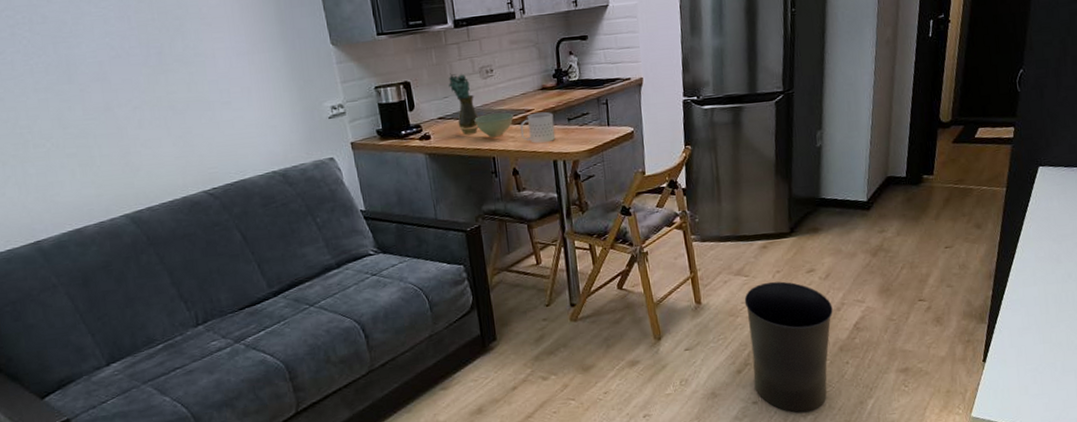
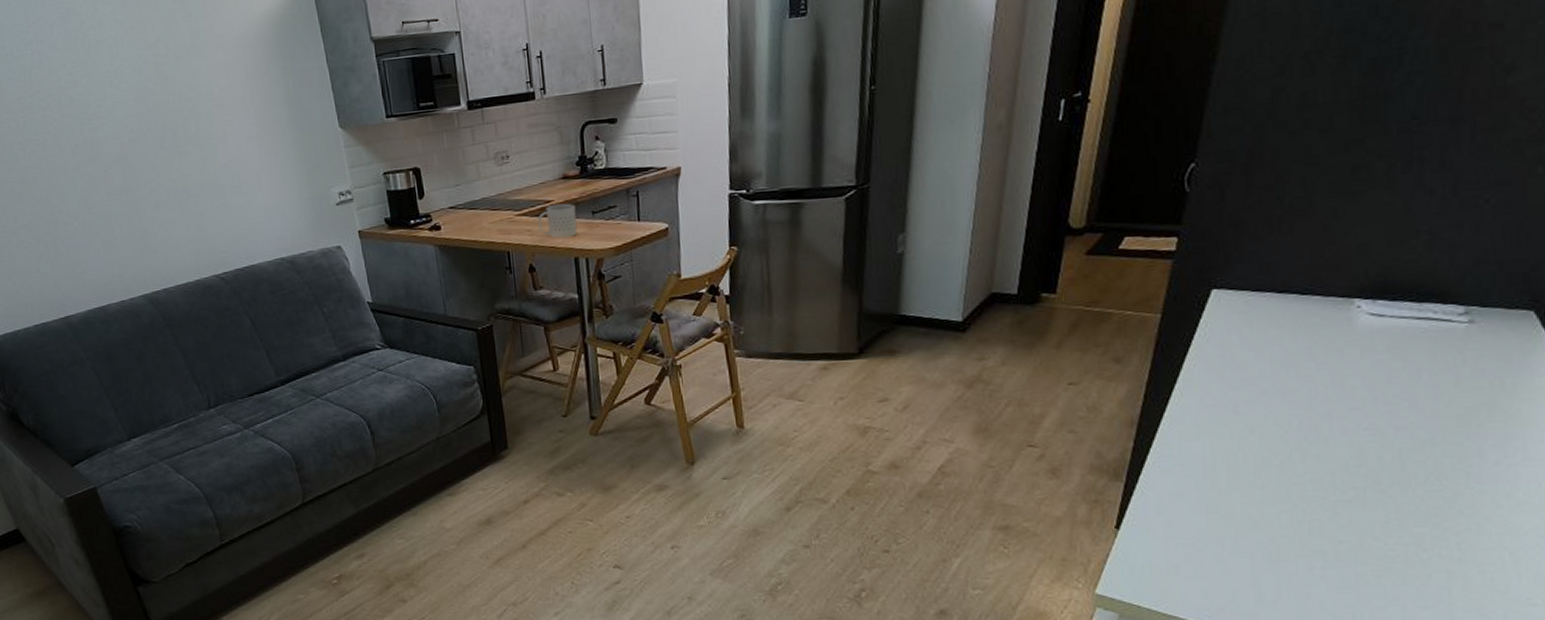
vase: present [448,73,479,136] -> none [460,159,493,227]
bowl: present [474,112,514,139] -> none [488,203,531,232]
waste bin: present [744,281,833,413] -> none [797,409,911,564]

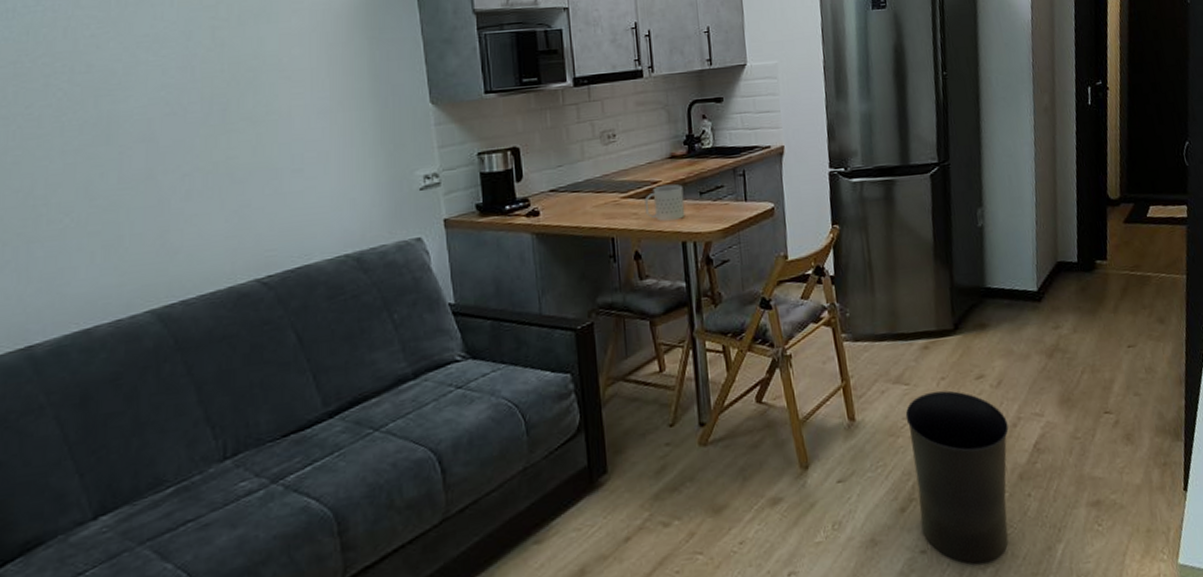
waste bin: none [797,409,911,564] -> present [905,390,1009,565]

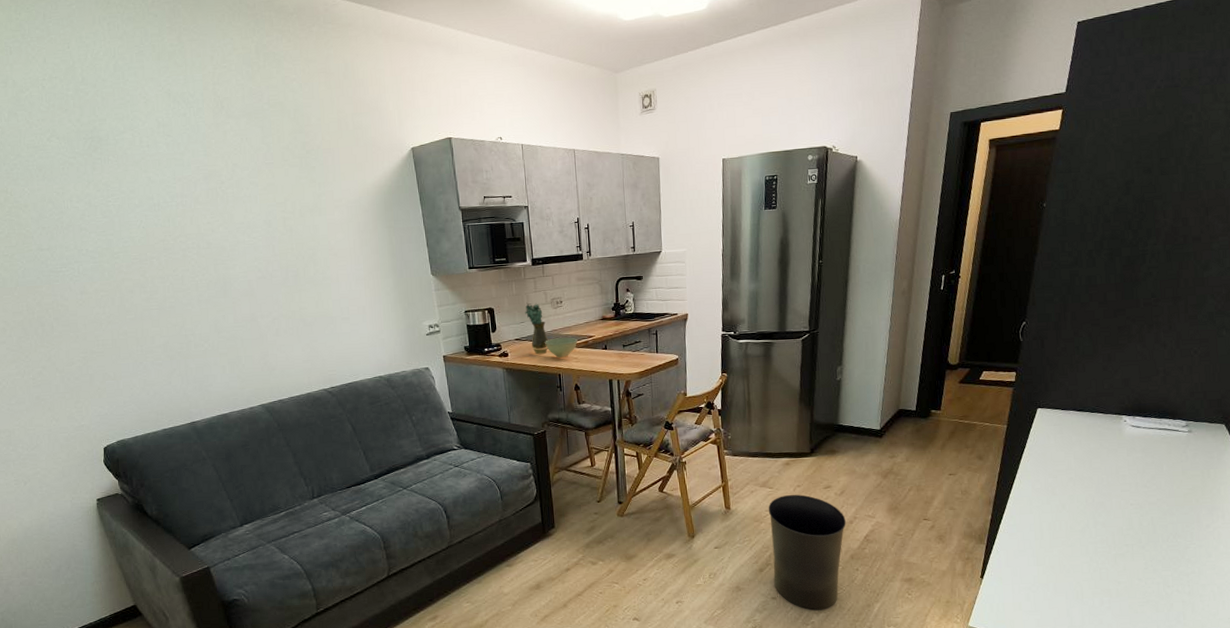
vase: none [564,138,597,212] -> present [525,303,548,355]
bowl: none [592,184,638,216] -> present [545,337,578,359]
mug: present [644,184,685,222] -> none [582,338,612,365]

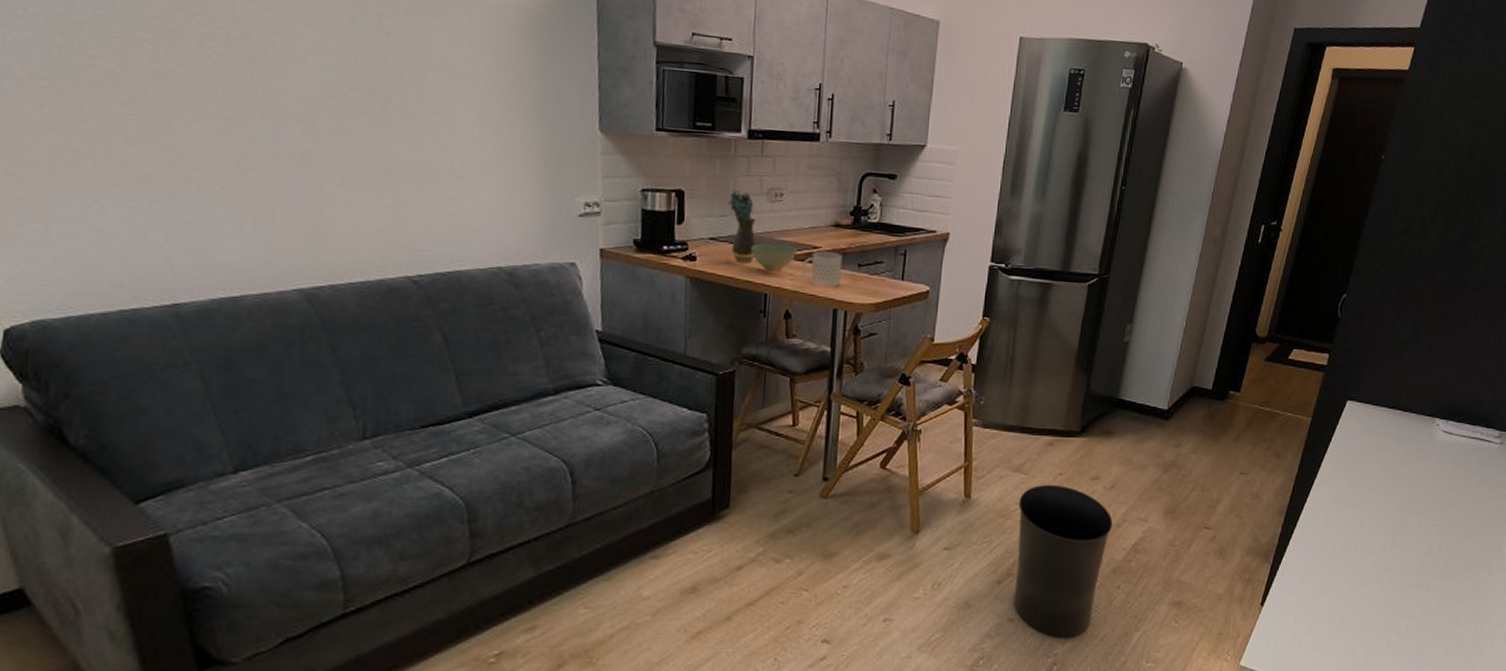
mug: none [582,338,612,365] -> present [801,251,843,288]

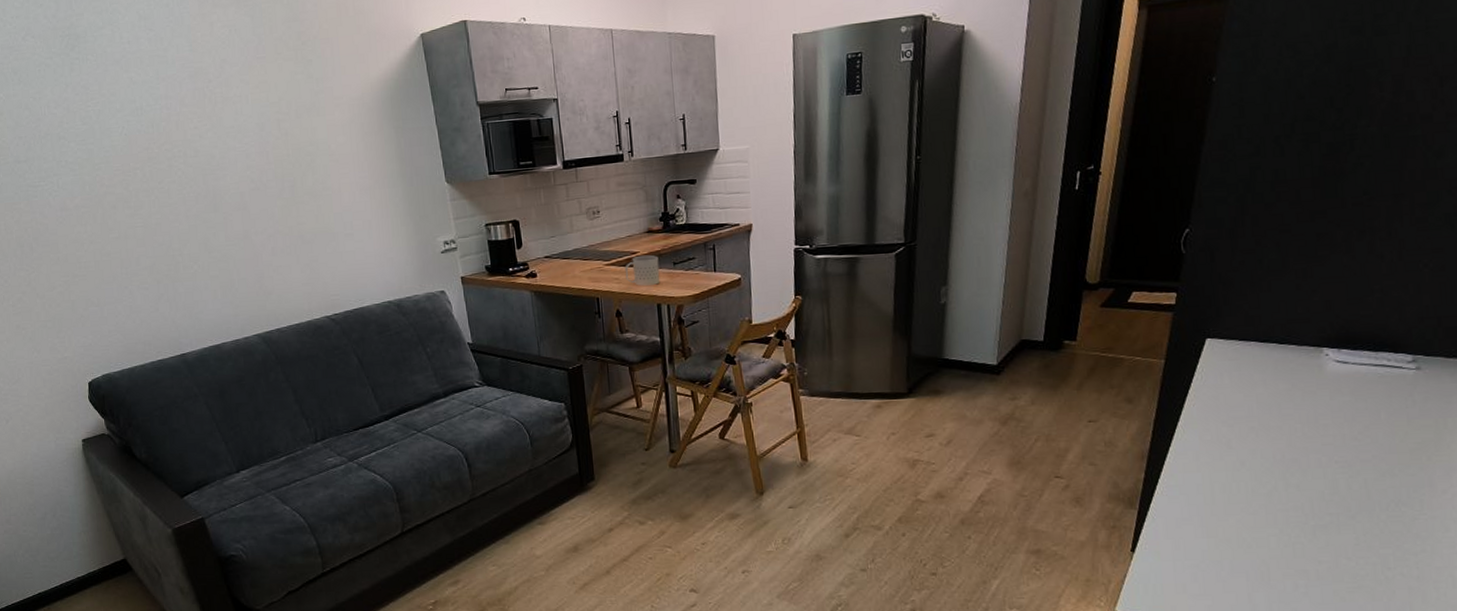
vase: present [728,189,756,264] -> none [555,213,584,275]
bowl: present [751,243,798,273] -> none [580,254,619,280]
waste bin: present [1013,484,1113,638] -> none [855,443,954,586]

